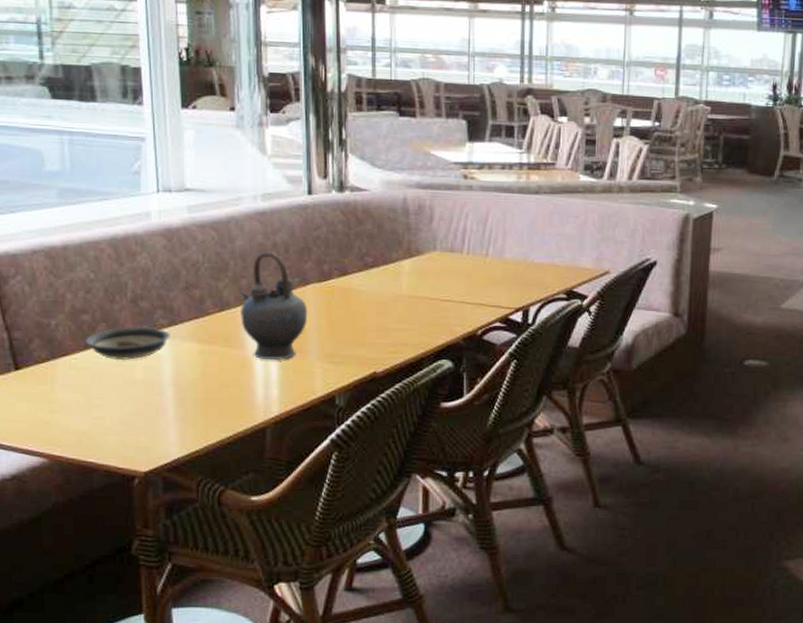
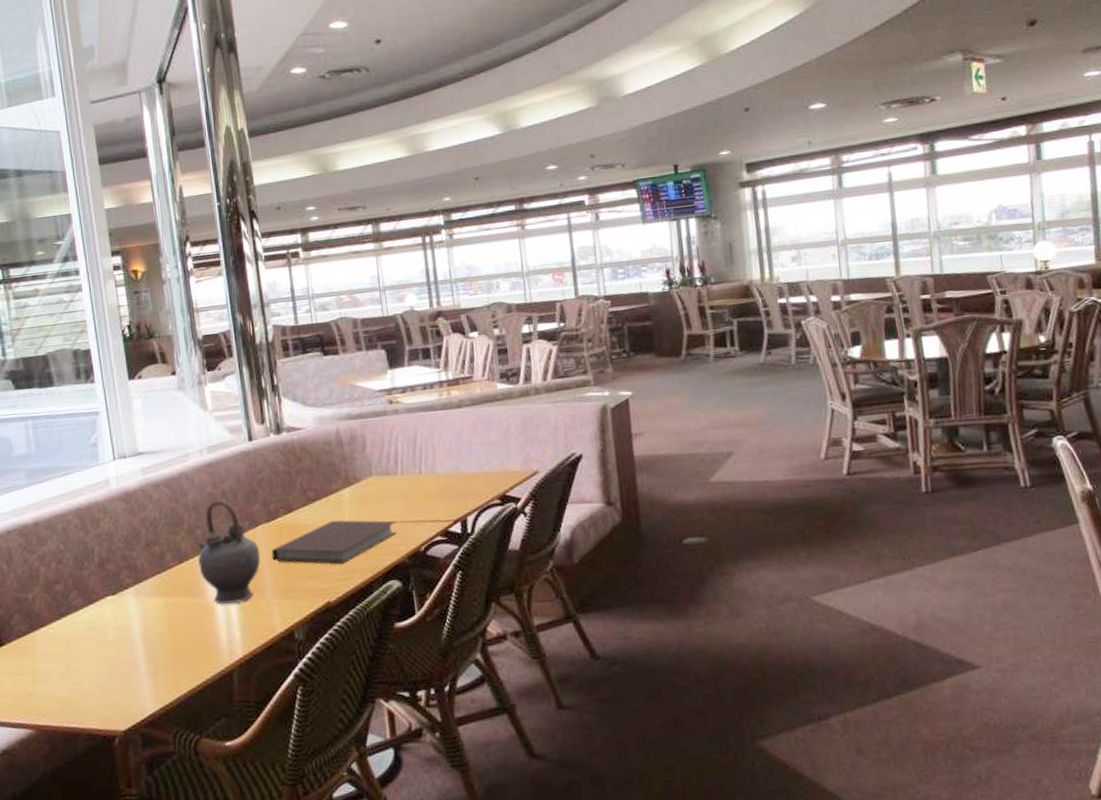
saucer: present [86,327,170,361] -> none [60,588,137,625]
notebook: none [320,290,455,337] -> present [271,520,397,565]

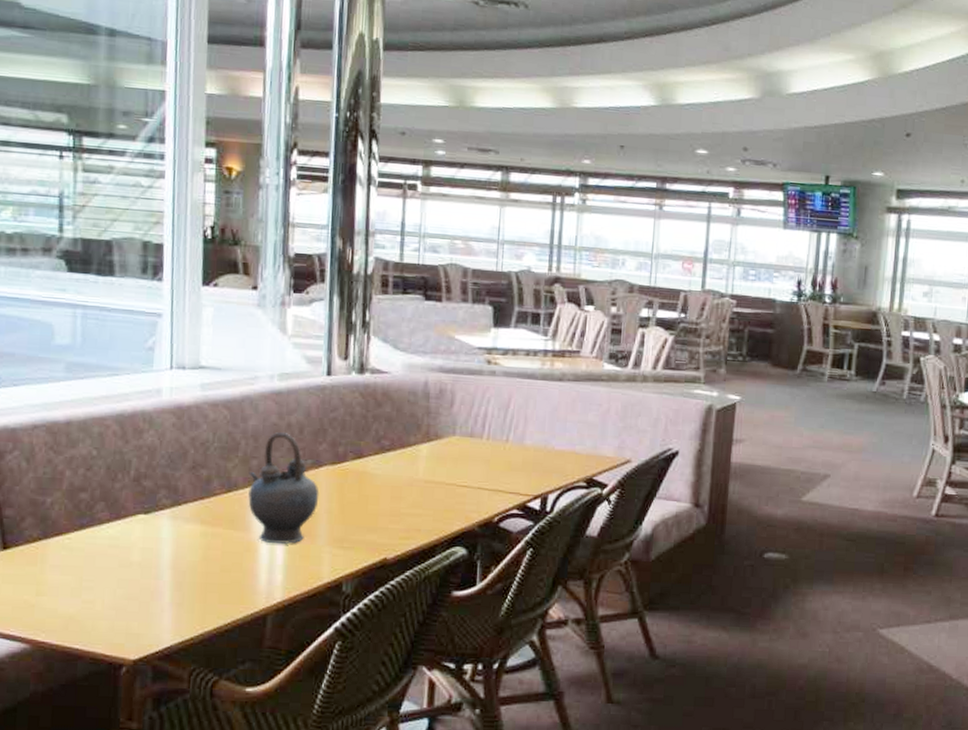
notebook: present [271,520,397,565] -> none [331,474,472,522]

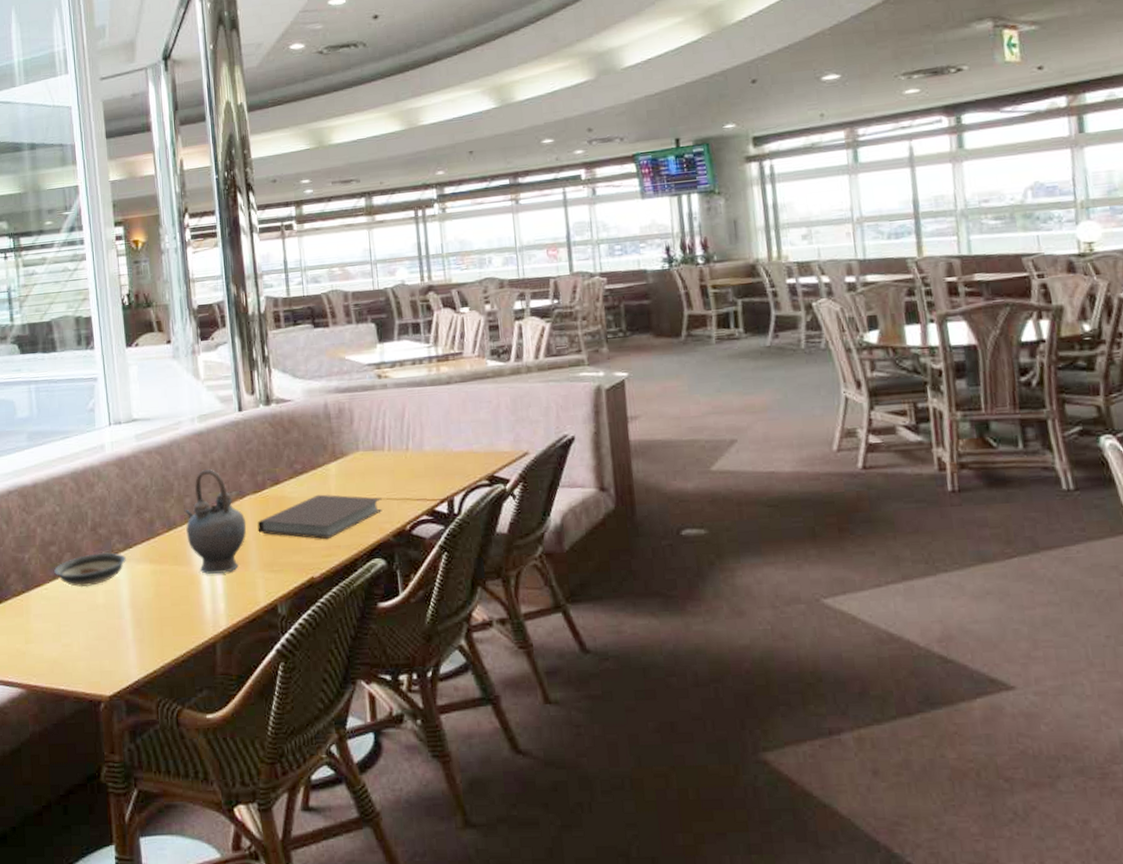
saucer: none [82,506,173,542] -> present [54,552,126,588]
notebook: none [331,474,472,522] -> present [257,494,383,540]

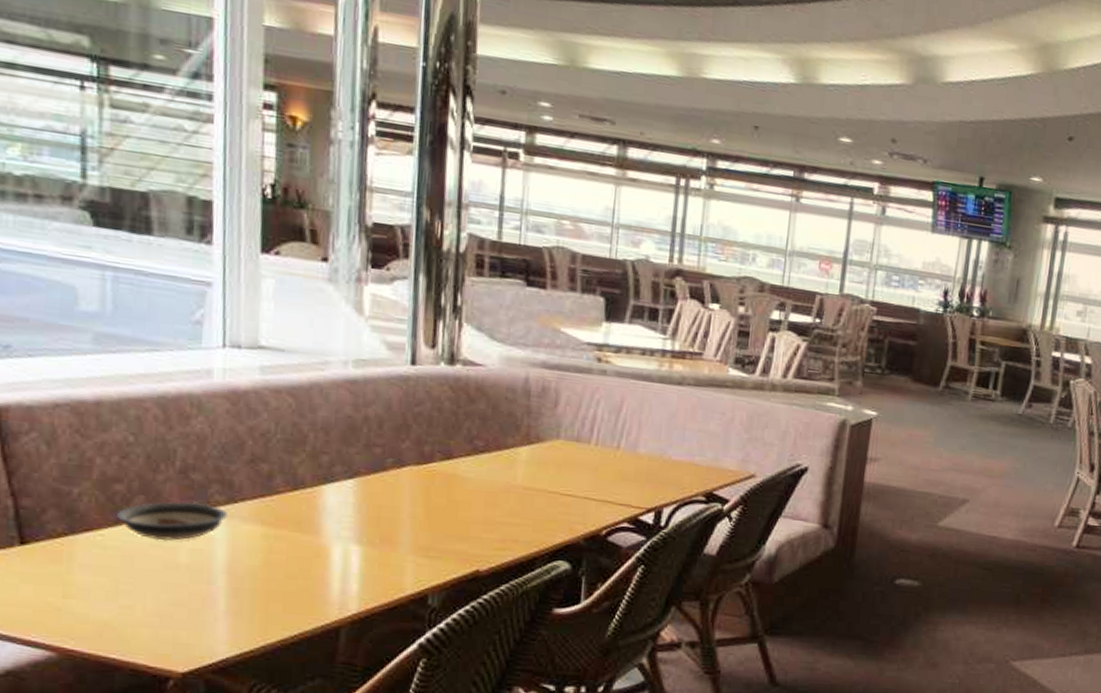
teapot: present [184,469,247,574] -> none [317,426,402,551]
notebook: present [257,494,383,540] -> none [415,479,578,532]

